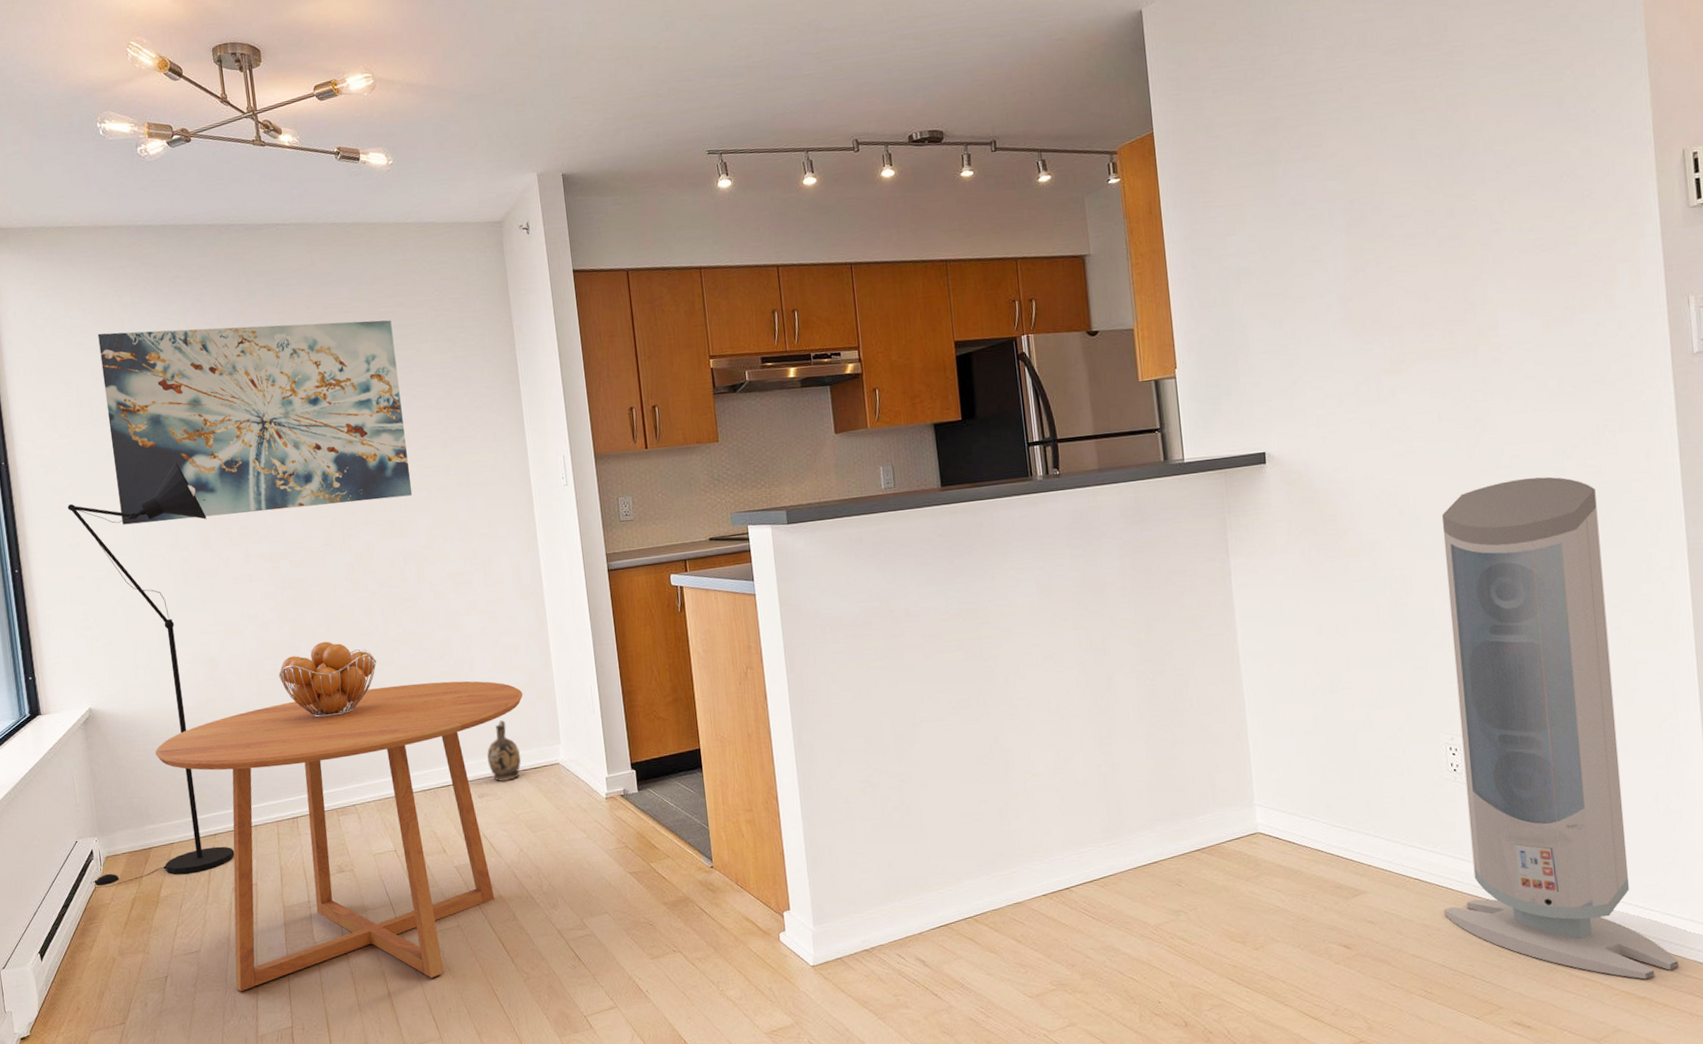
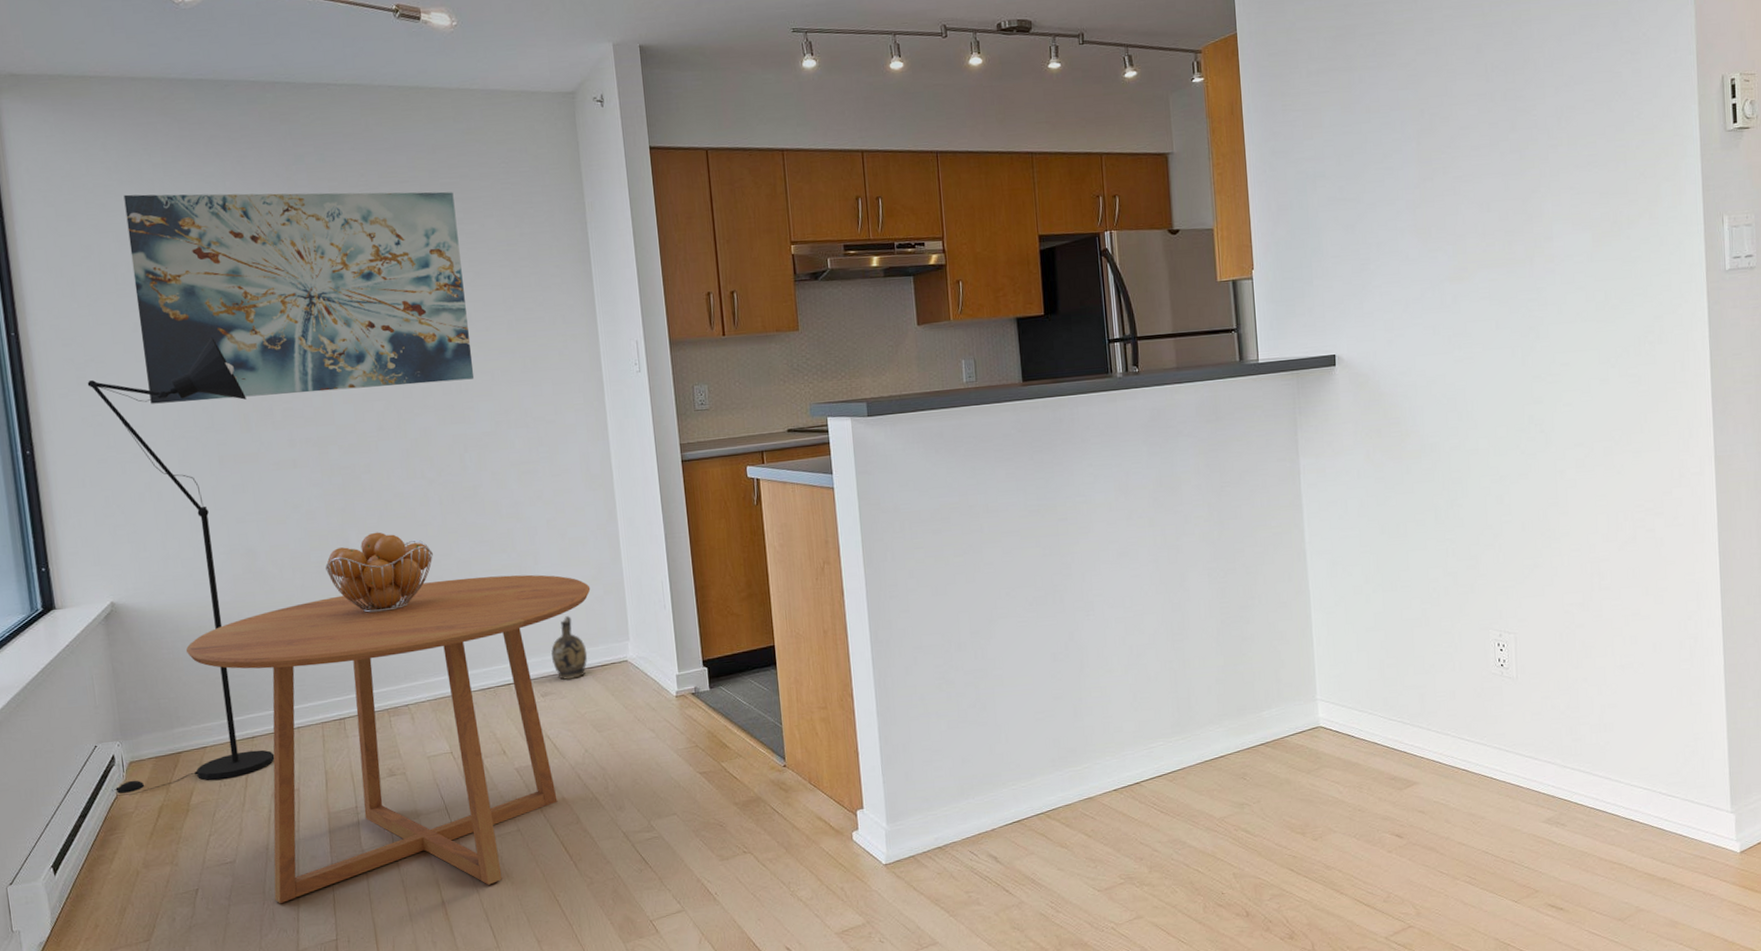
air purifier: present [1442,476,1678,980] -> none [1488,384,1695,862]

